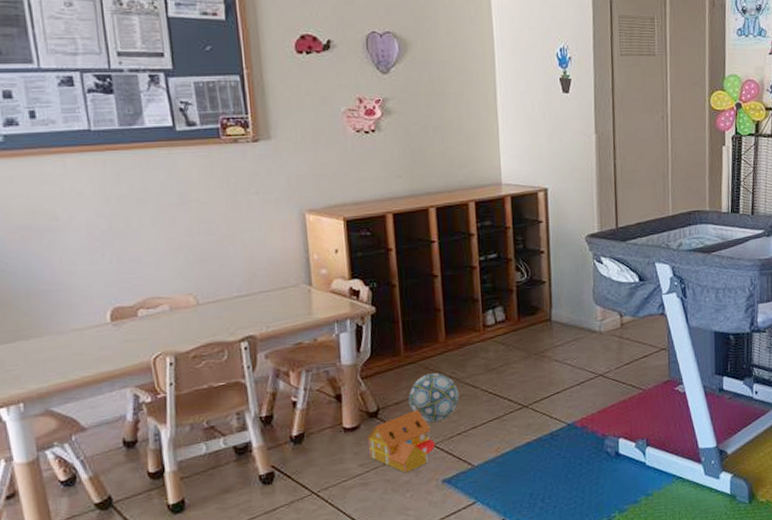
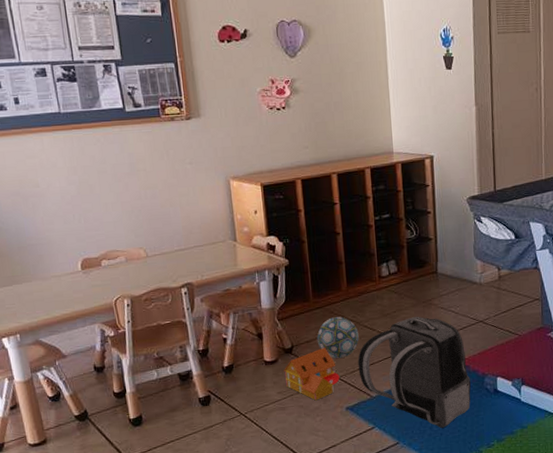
backpack: none [457,370,589,500] -> present [357,316,471,428]

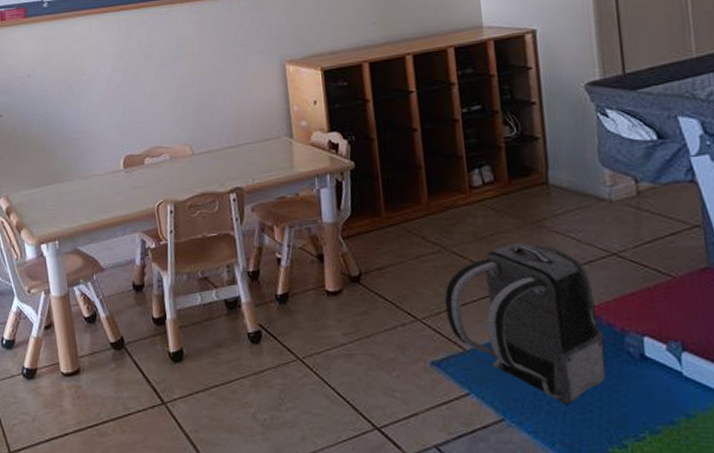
toy house: present [283,347,340,401] -> none [349,277,422,349]
ball: present [317,316,359,358] -> none [391,238,446,293]

